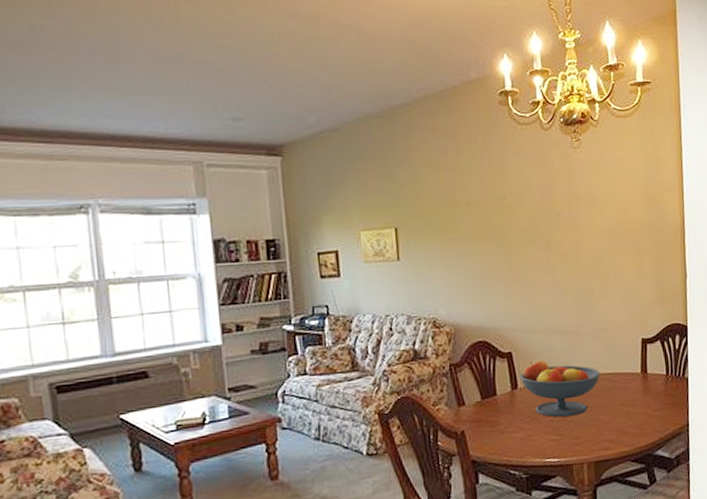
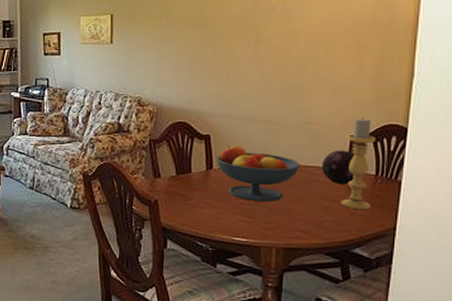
decorative orb: none [619,353,649,389] -> present [321,150,355,185]
candle holder: none [638,319,666,412] -> present [340,118,376,211]

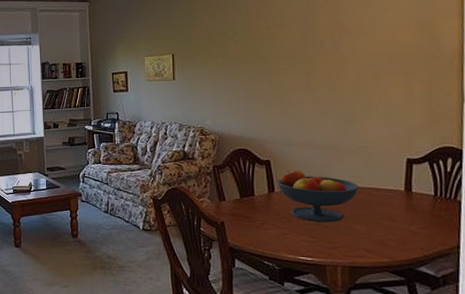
decorative orb: present [321,150,355,185] -> none [380,172,414,205]
candle holder: present [340,118,376,211] -> none [401,141,433,230]

